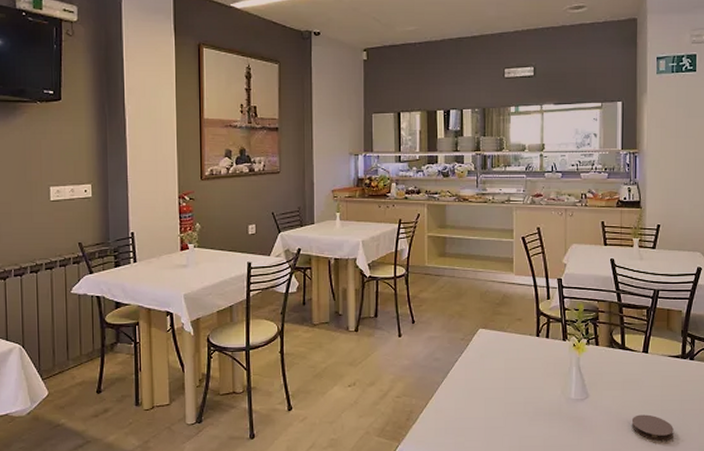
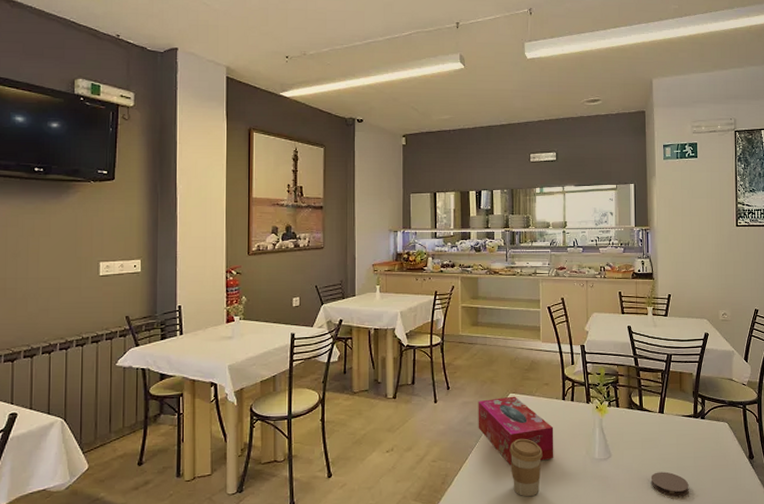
tissue box: none [445,331,527,404] -> present [478,396,554,466]
coffee cup: none [478,375,514,436] -> present [509,438,543,497]

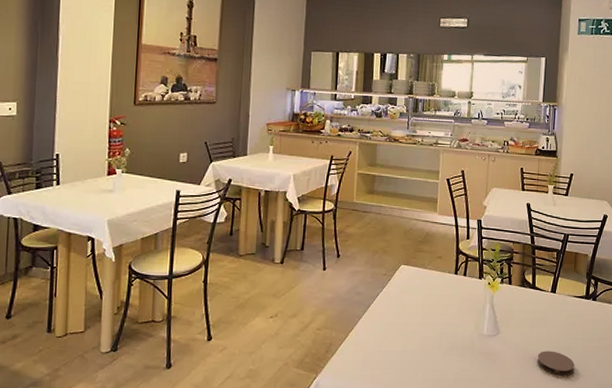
tissue box: present [478,396,554,466] -> none [366,268,444,338]
coffee cup: present [509,438,543,497] -> none [397,310,431,370]

